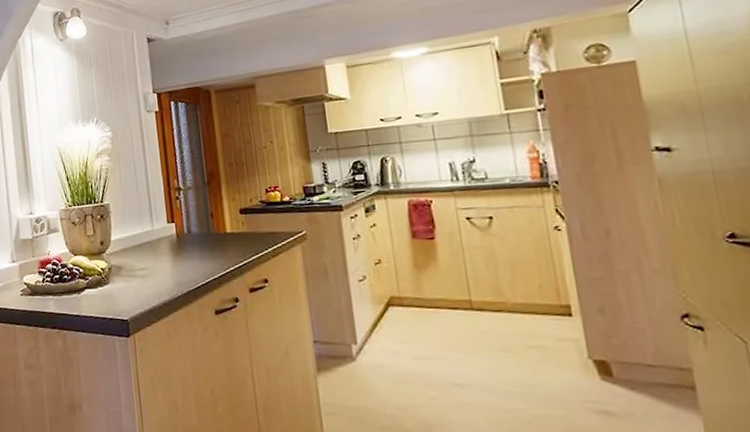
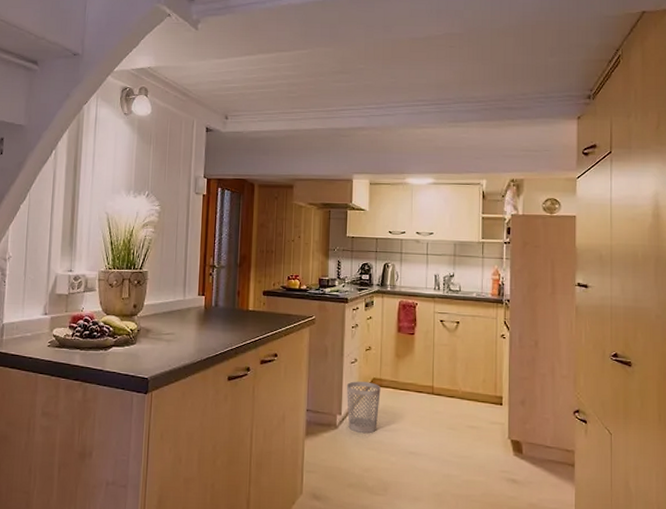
wastebasket: none [357,302,406,365] -> present [346,381,381,434]

